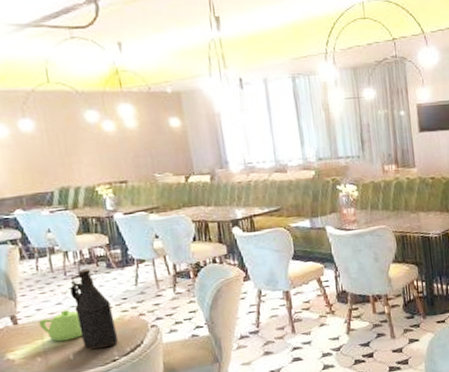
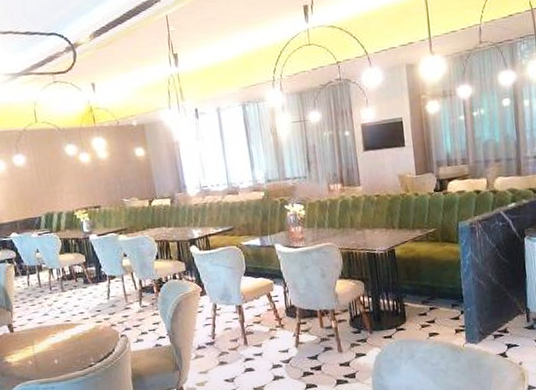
teapot: present [38,309,82,342] -> none [30,320,65,348]
bottle: present [70,268,119,350] -> none [54,284,94,356]

